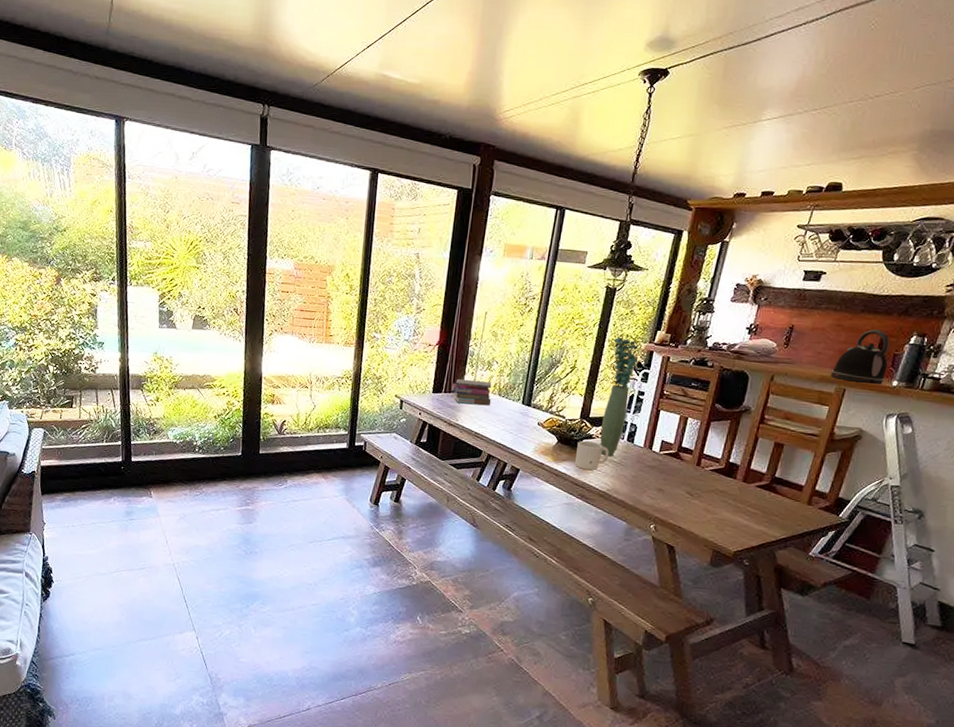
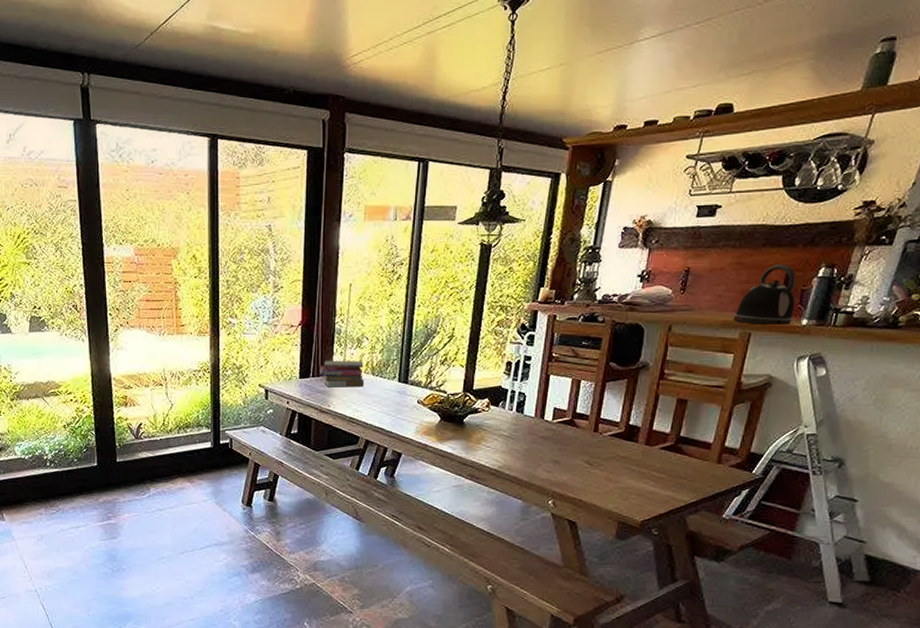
mug: present [574,440,609,470] -> none [461,415,498,447]
vase: present [600,332,638,457] -> none [487,293,522,431]

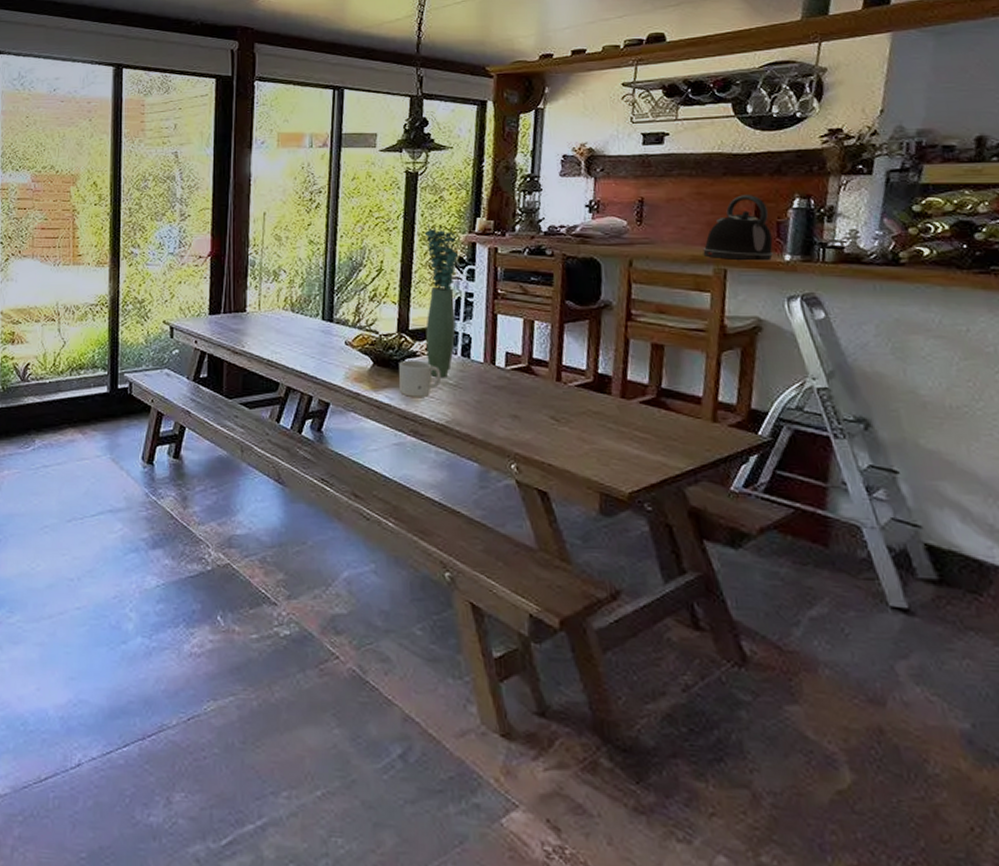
books: present [320,360,365,387] -> none [232,294,283,326]
mug: none [461,415,498,447] -> present [398,360,442,397]
vase: none [487,293,522,431] -> present [424,223,459,378]

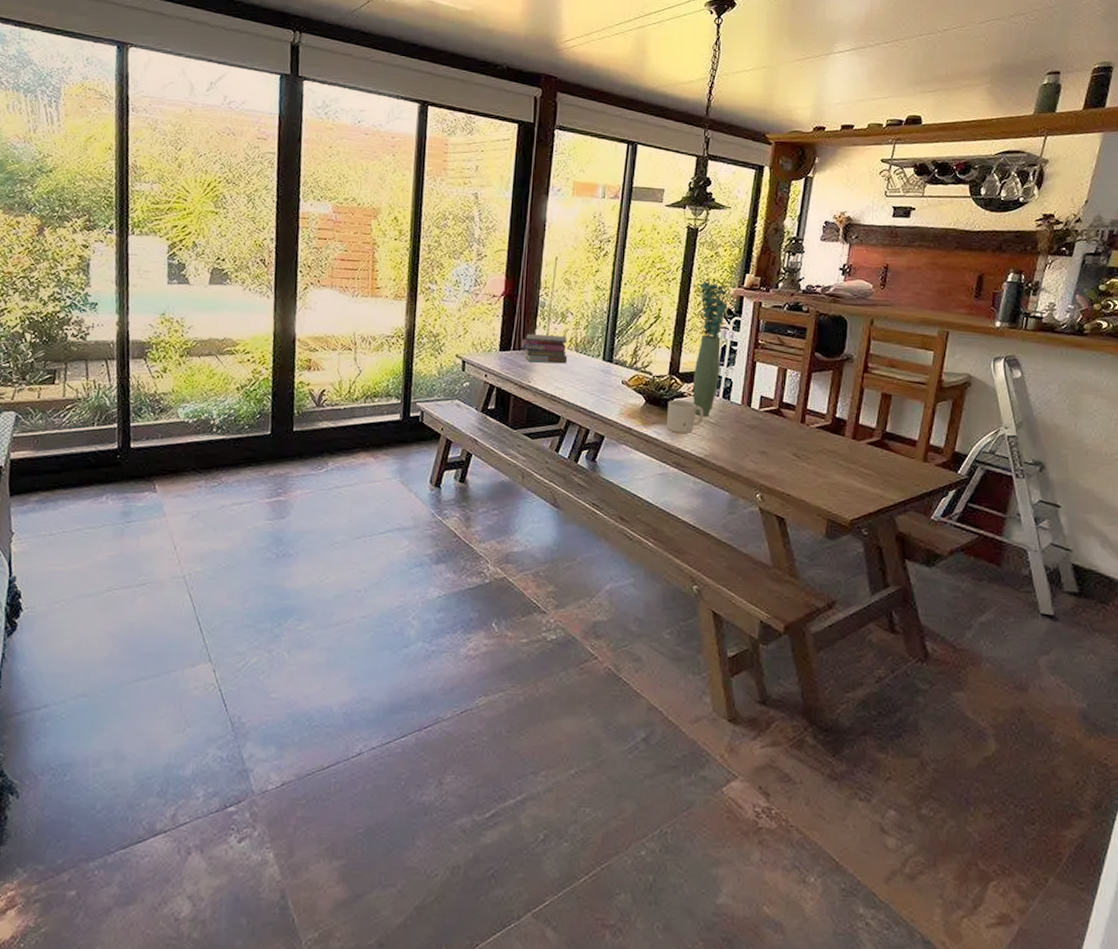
books: none [232,294,283,326] -> present [521,333,568,364]
kettle: present [702,195,773,261] -> none [931,267,988,327]

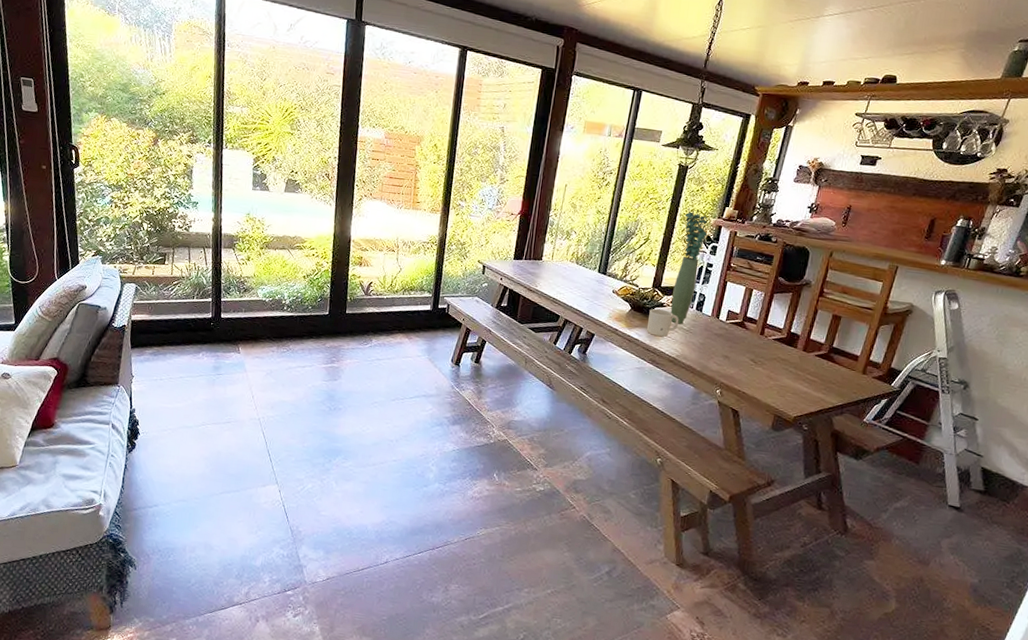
books: present [521,333,568,364] -> none [531,246,570,273]

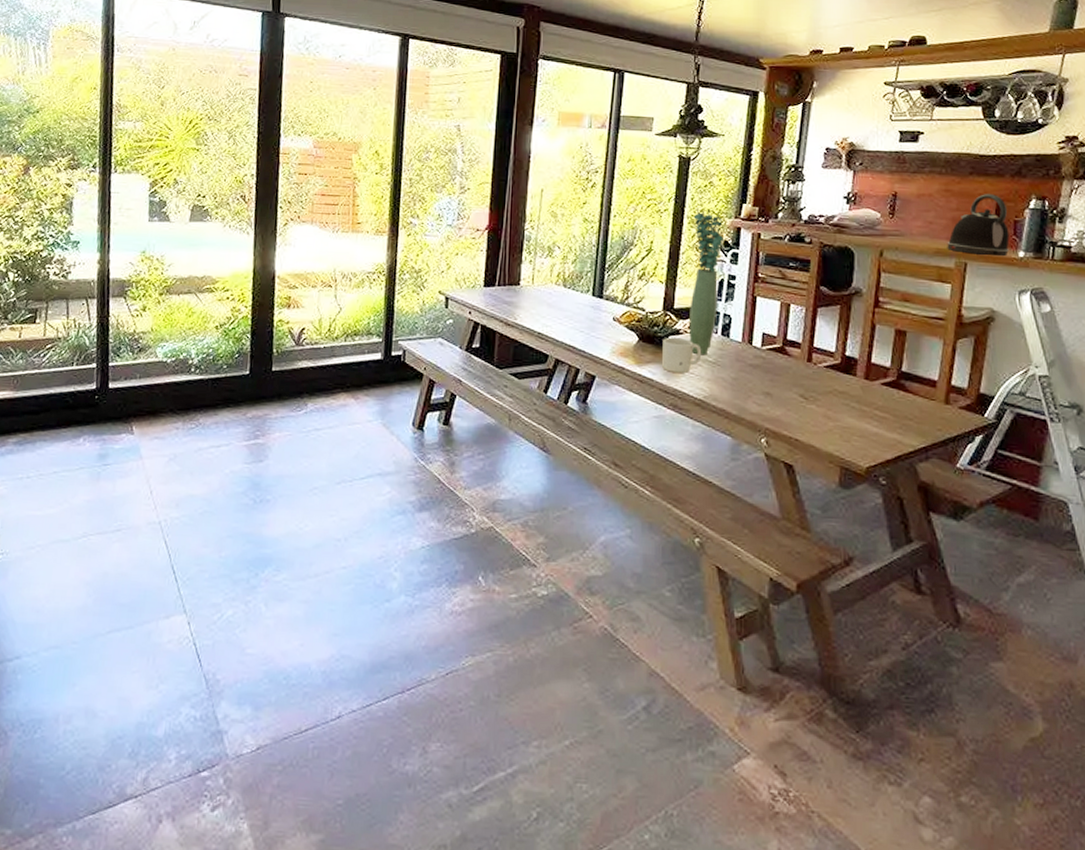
kettle: none [884,212,938,264] -> present [947,194,1010,257]

